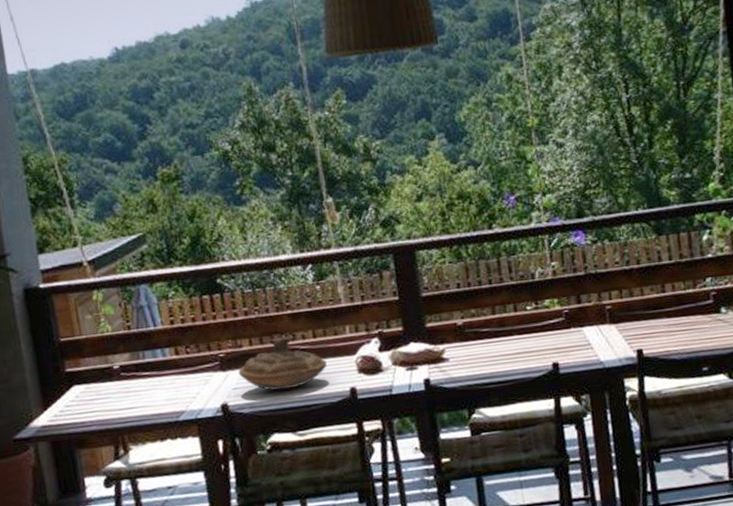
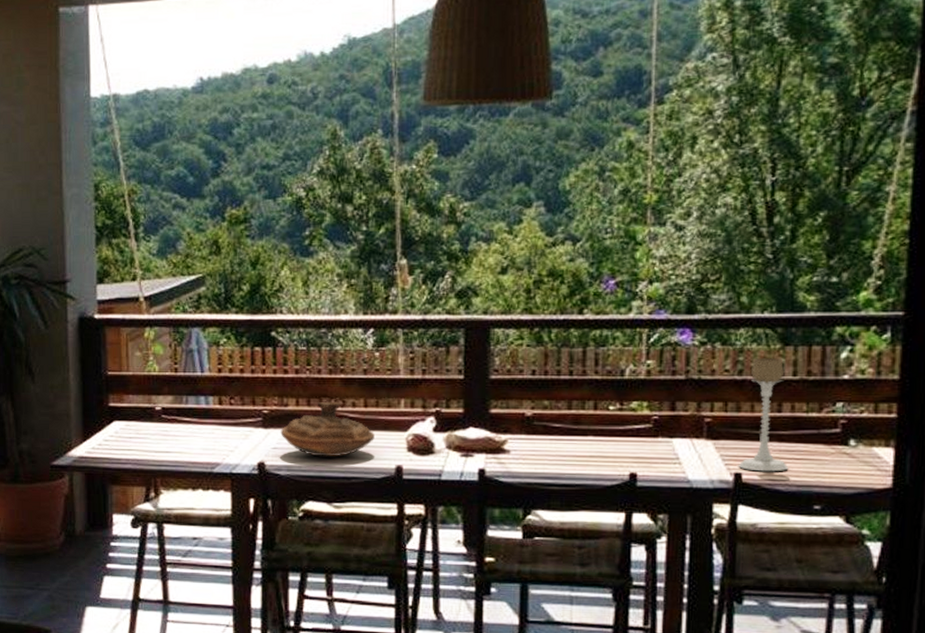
candle holder: none [636,246,678,346] -> present [738,357,789,472]

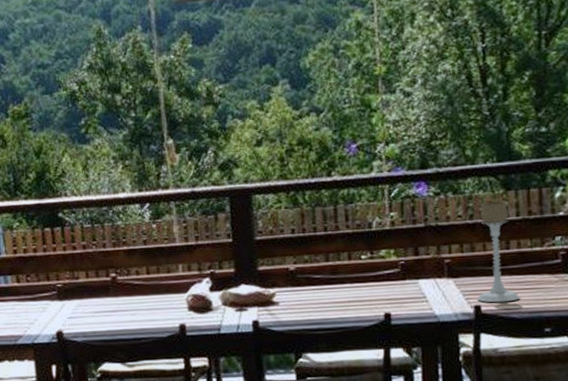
decorative bowl: present [280,401,375,457] -> none [74,271,159,323]

